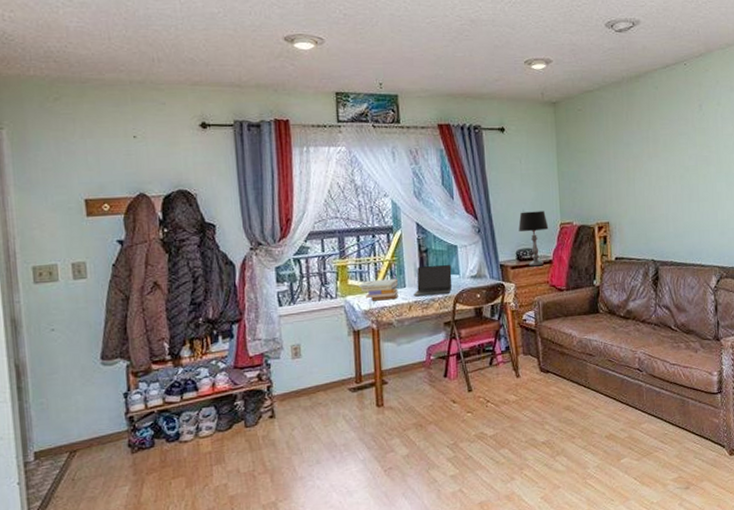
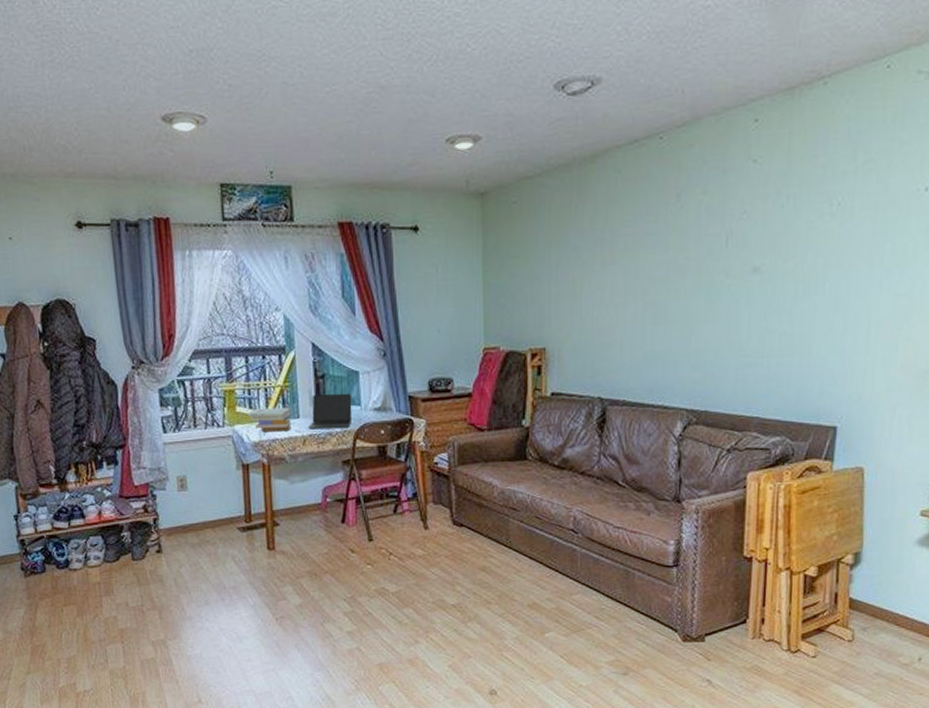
table lamp: present [518,211,549,267] -> none [432,332,469,400]

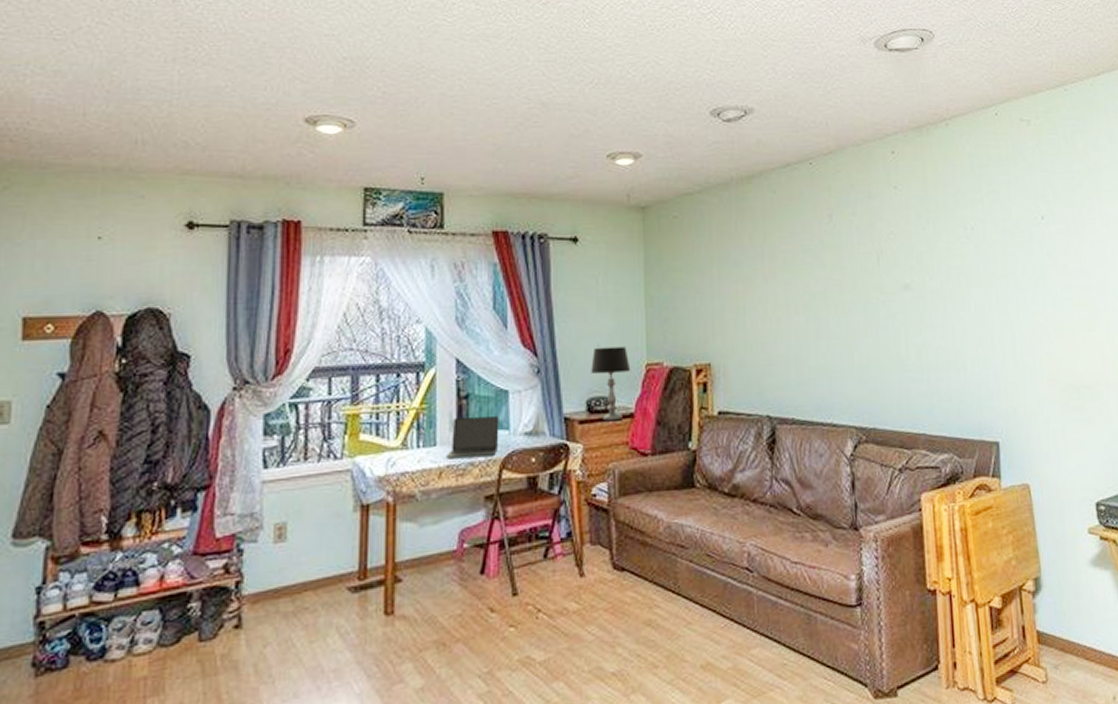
books: present [248,407,292,432] -> none [373,433,428,464]
table lamp: none [432,332,469,400] -> present [591,346,631,422]

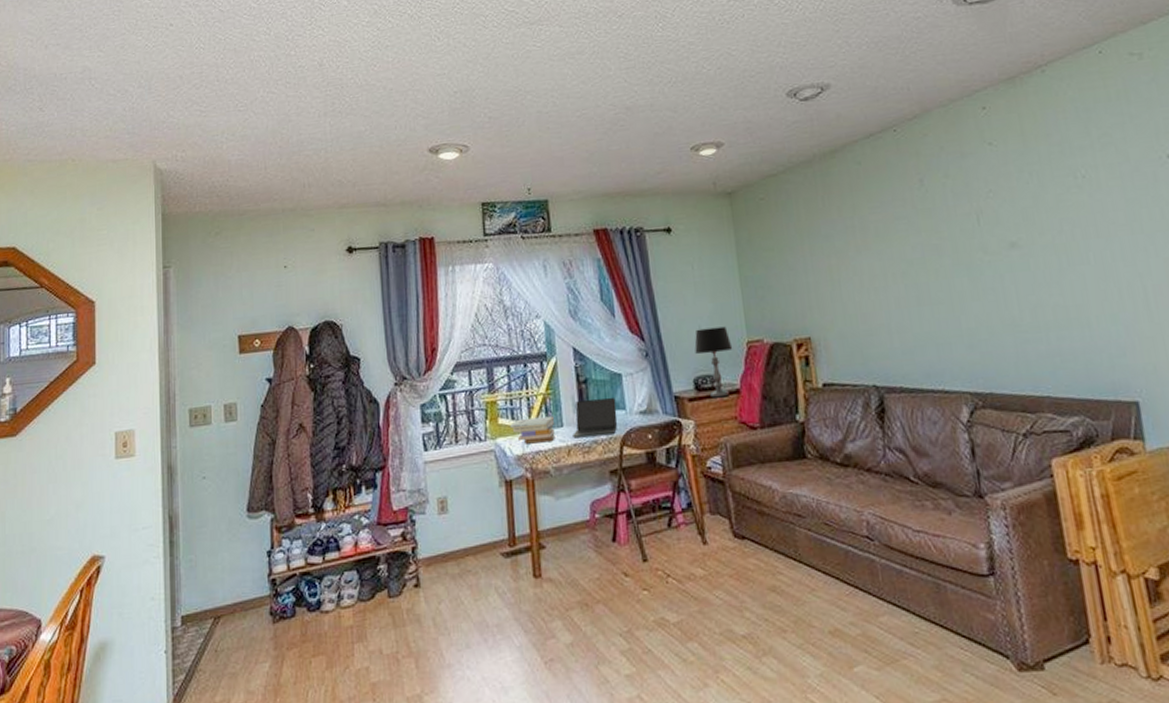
books: none [373,433,428,464] -> present [510,416,555,444]

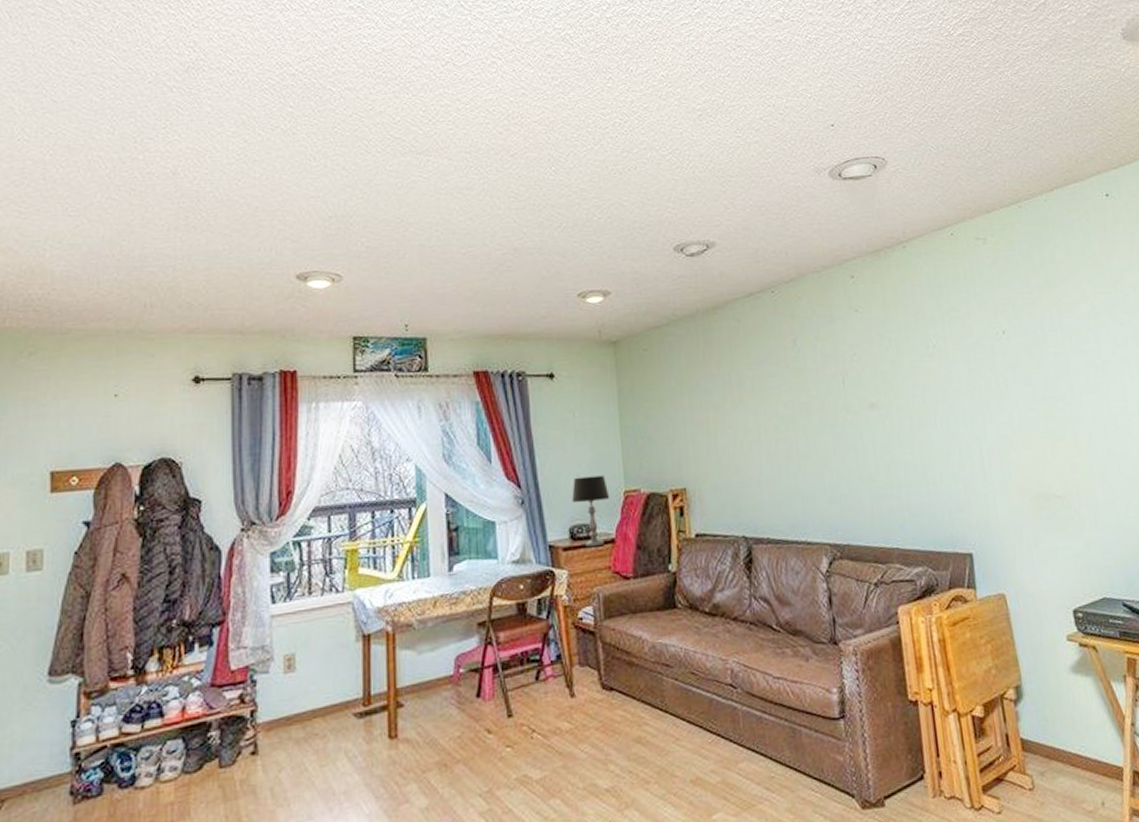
books: present [510,416,555,444] -> none [371,565,422,596]
laptop: present [573,398,618,438] -> none [440,547,489,589]

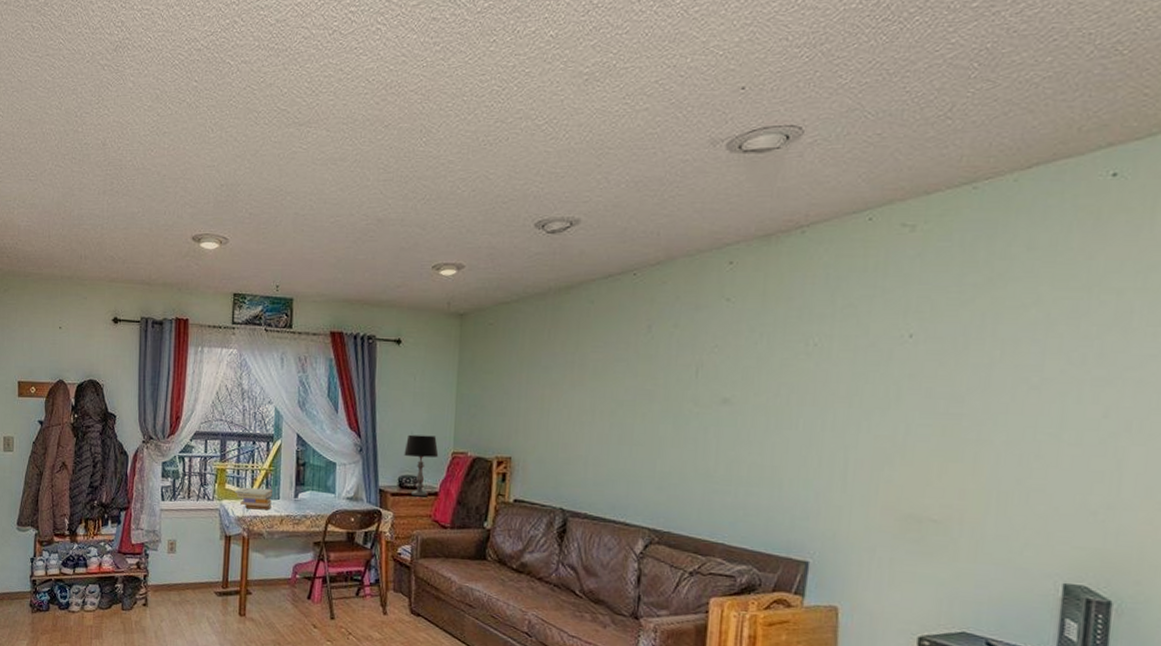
books: none [371,565,422,596] -> present [235,487,273,511]

